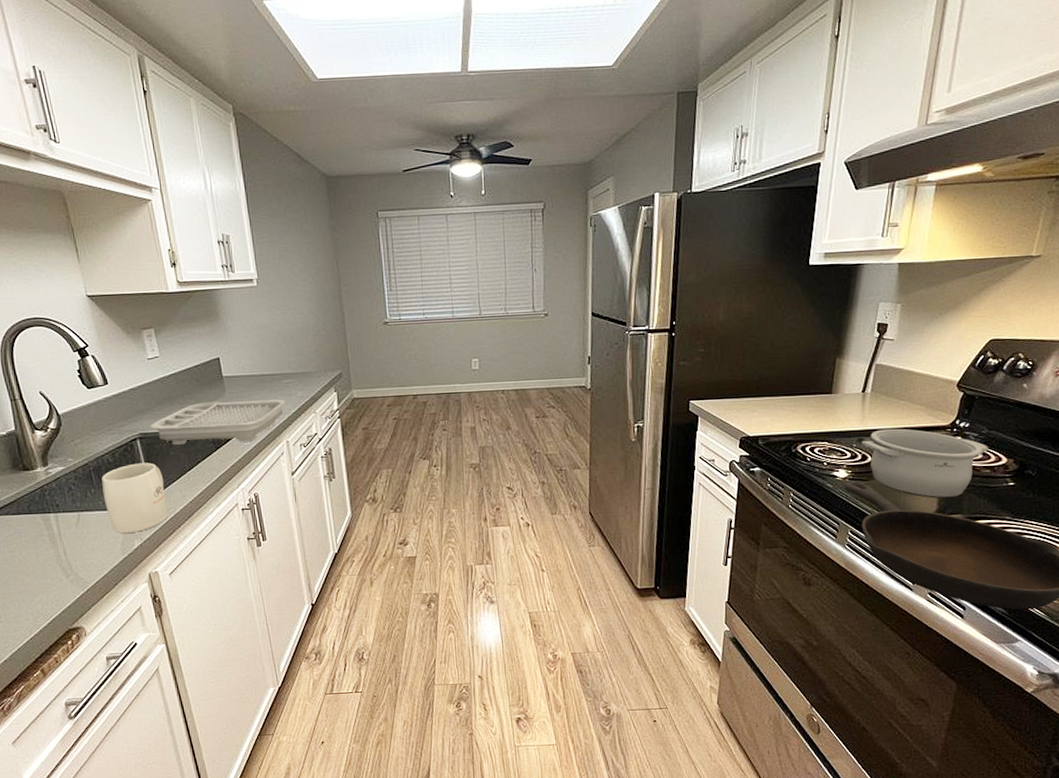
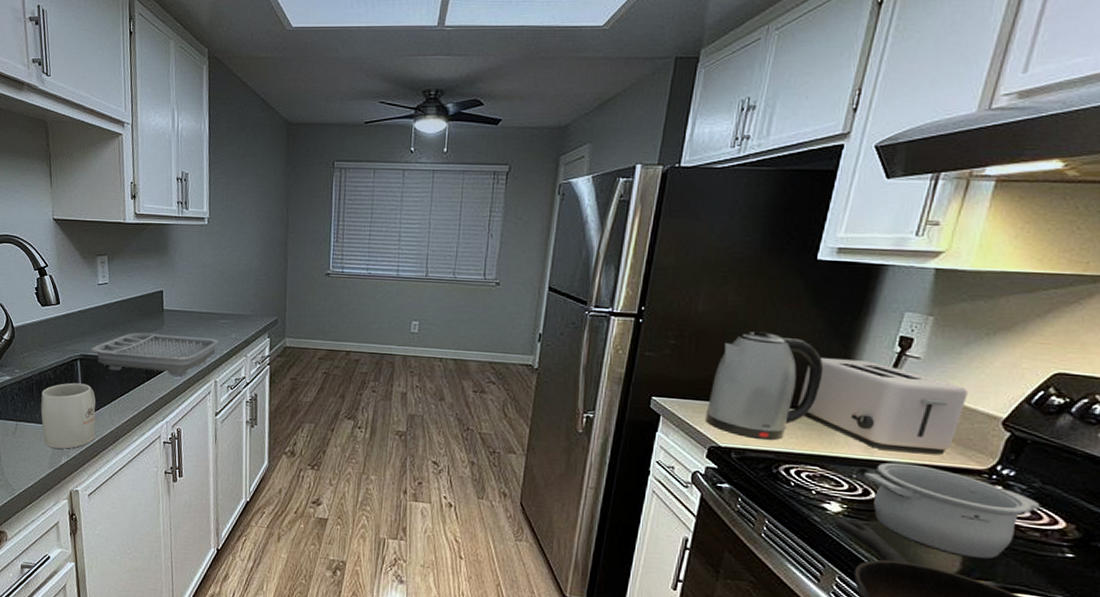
kettle: none [735,331,823,425] -> present [705,331,824,440]
toaster: none [806,347,931,420] -> present [798,358,968,456]

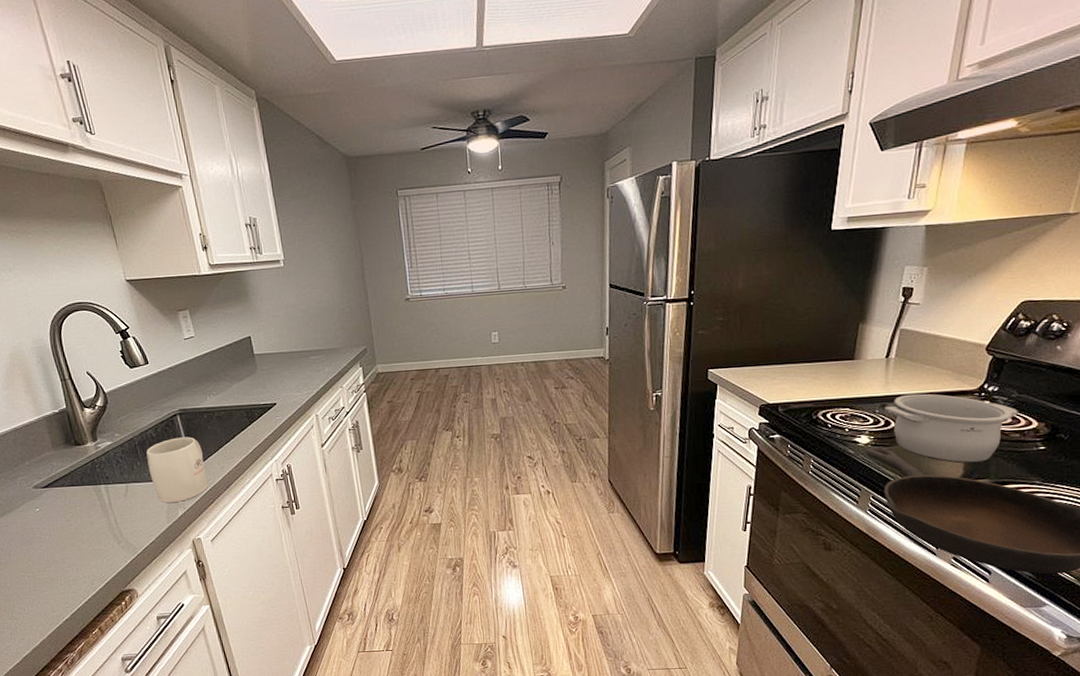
dish rack: present [91,332,220,376] -> none [188,375,315,421]
kettle: present [705,331,824,440] -> none [754,298,845,393]
toaster: present [798,358,968,456] -> none [828,312,958,385]

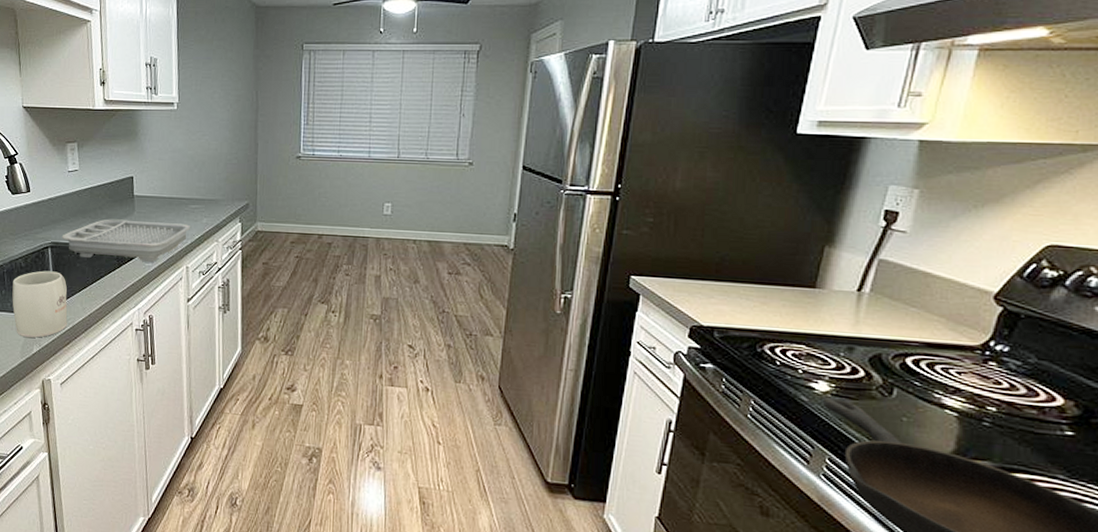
dish rack: none [188,375,315,421] -> present [61,219,191,262]
cooking pot: present [885,393,1018,464] -> none [852,339,1036,439]

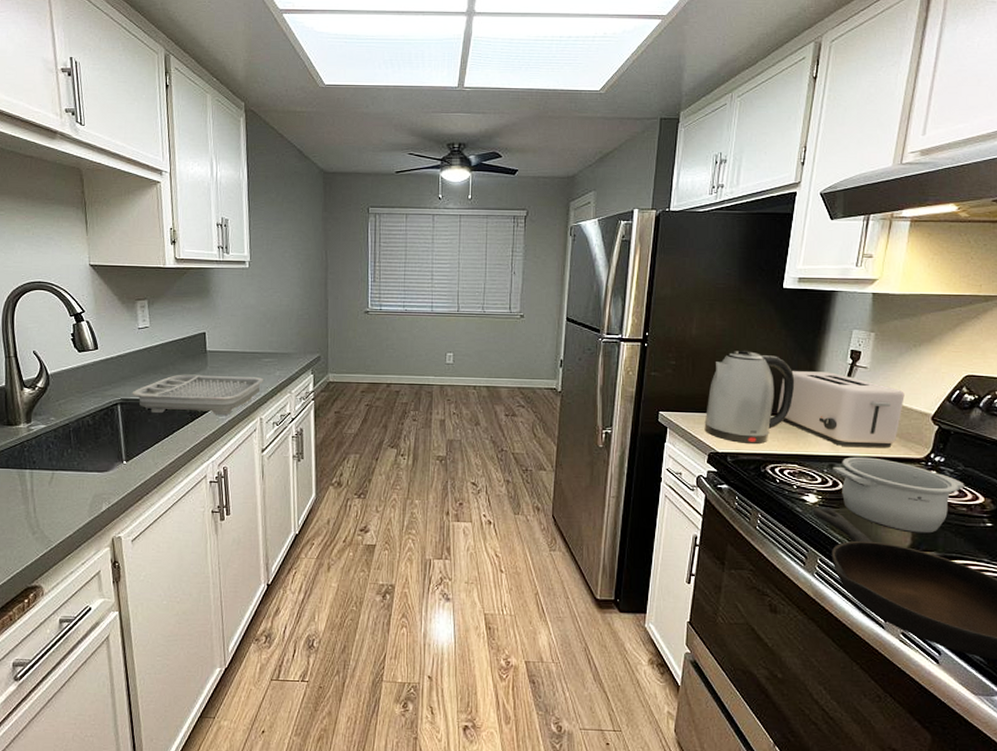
mug: present [12,270,68,338] -> none [79,427,139,496]
kettle: none [686,207,807,318] -> present [704,350,795,444]
toaster: none [781,233,957,332] -> present [777,371,905,449]
cooking pot: none [852,339,1036,439] -> present [833,456,965,534]

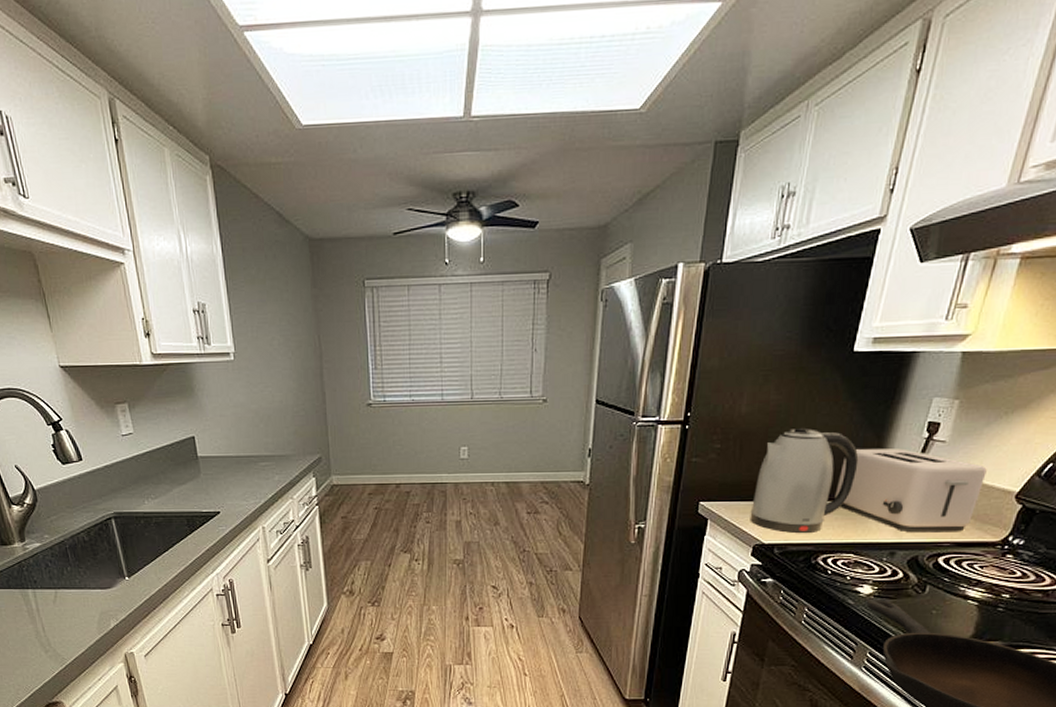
dish rack: present [132,374,265,415] -> none [124,483,263,527]
cooking pot: present [833,456,965,534] -> none [893,542,1044,622]

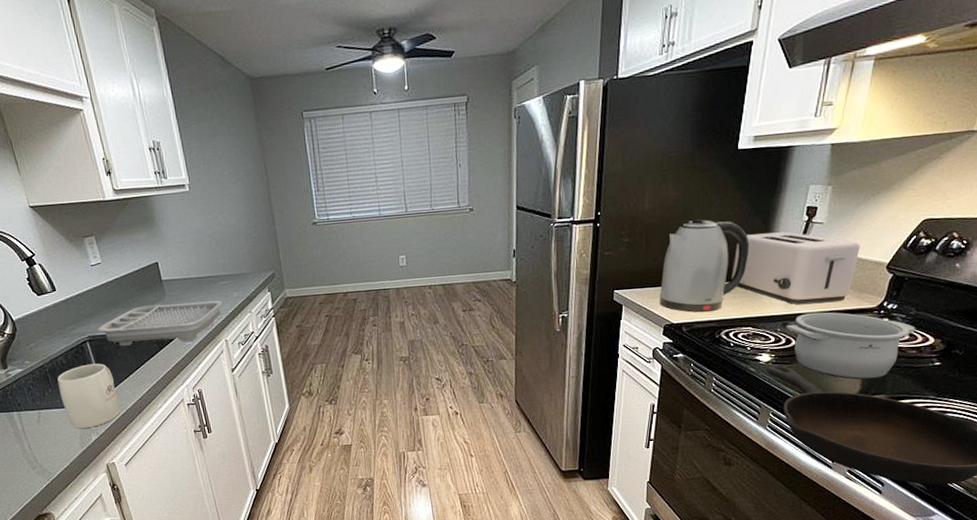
mug: none [77,543,143,612] -> present [57,363,120,429]
dish rack: none [124,483,263,527] -> present [97,300,224,347]
cooking pot: none [893,542,1044,622] -> present [786,312,916,380]

